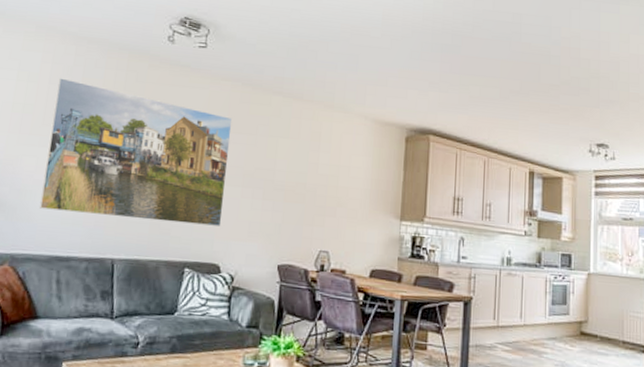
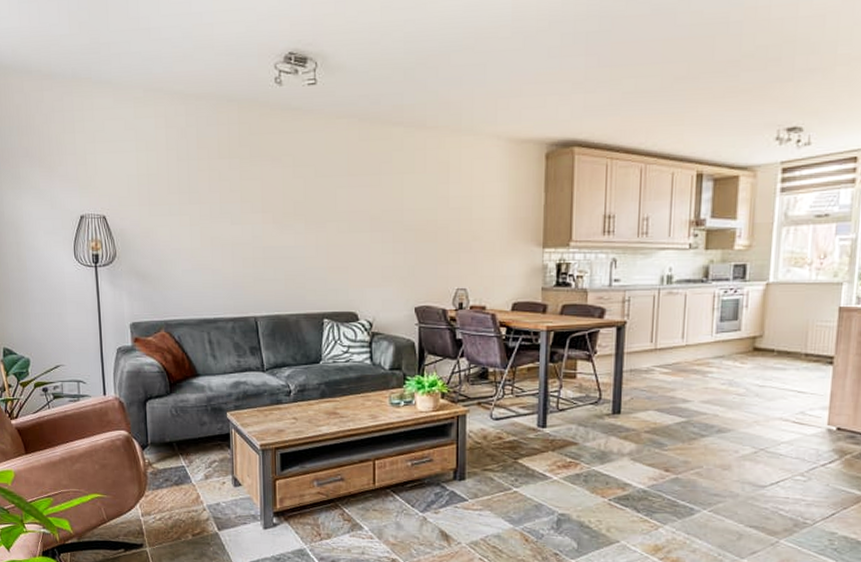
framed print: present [38,78,233,226] -> none [175,142,354,277]

